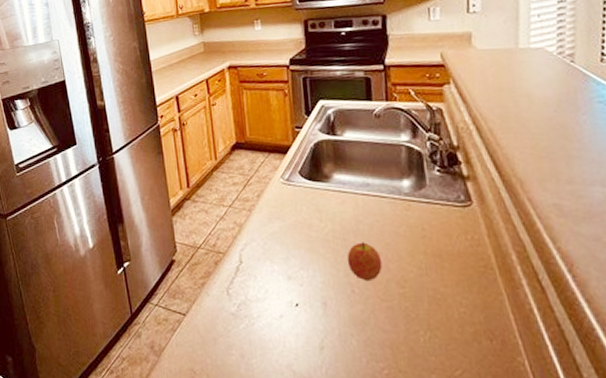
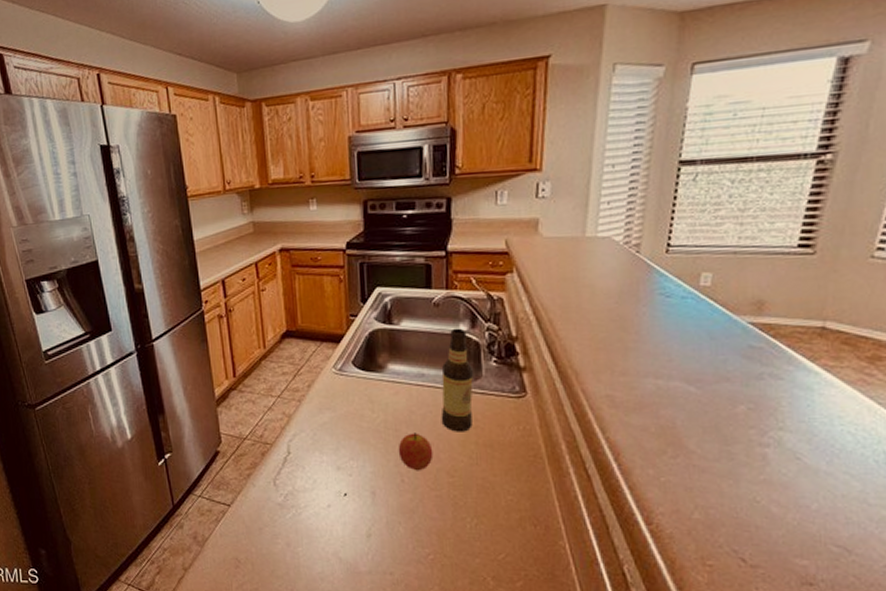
bottle: none [386,138,420,242] -> present [441,328,474,432]

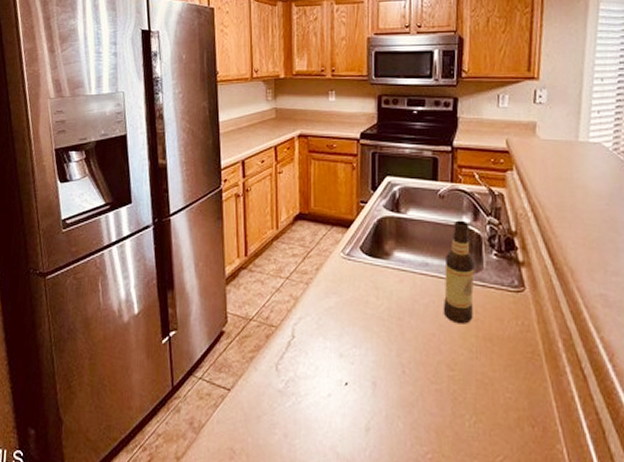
fruit: present [398,433,434,471] -> none [400,322,435,363]

